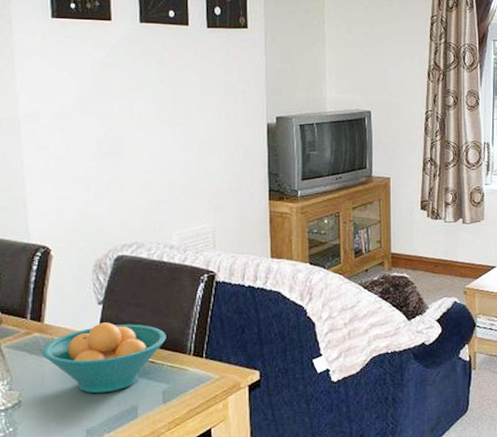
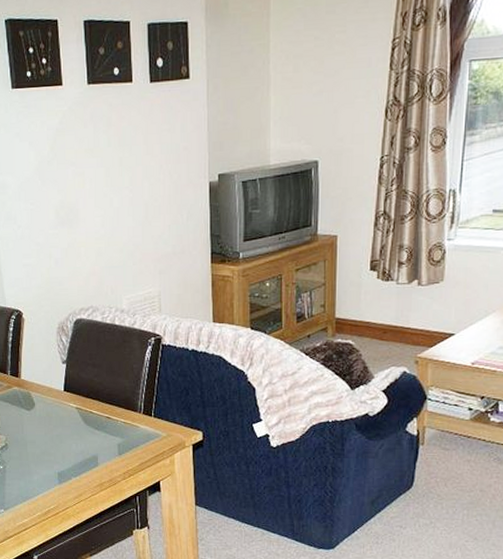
fruit bowl: present [42,322,166,394] -> none [21,380,120,443]

